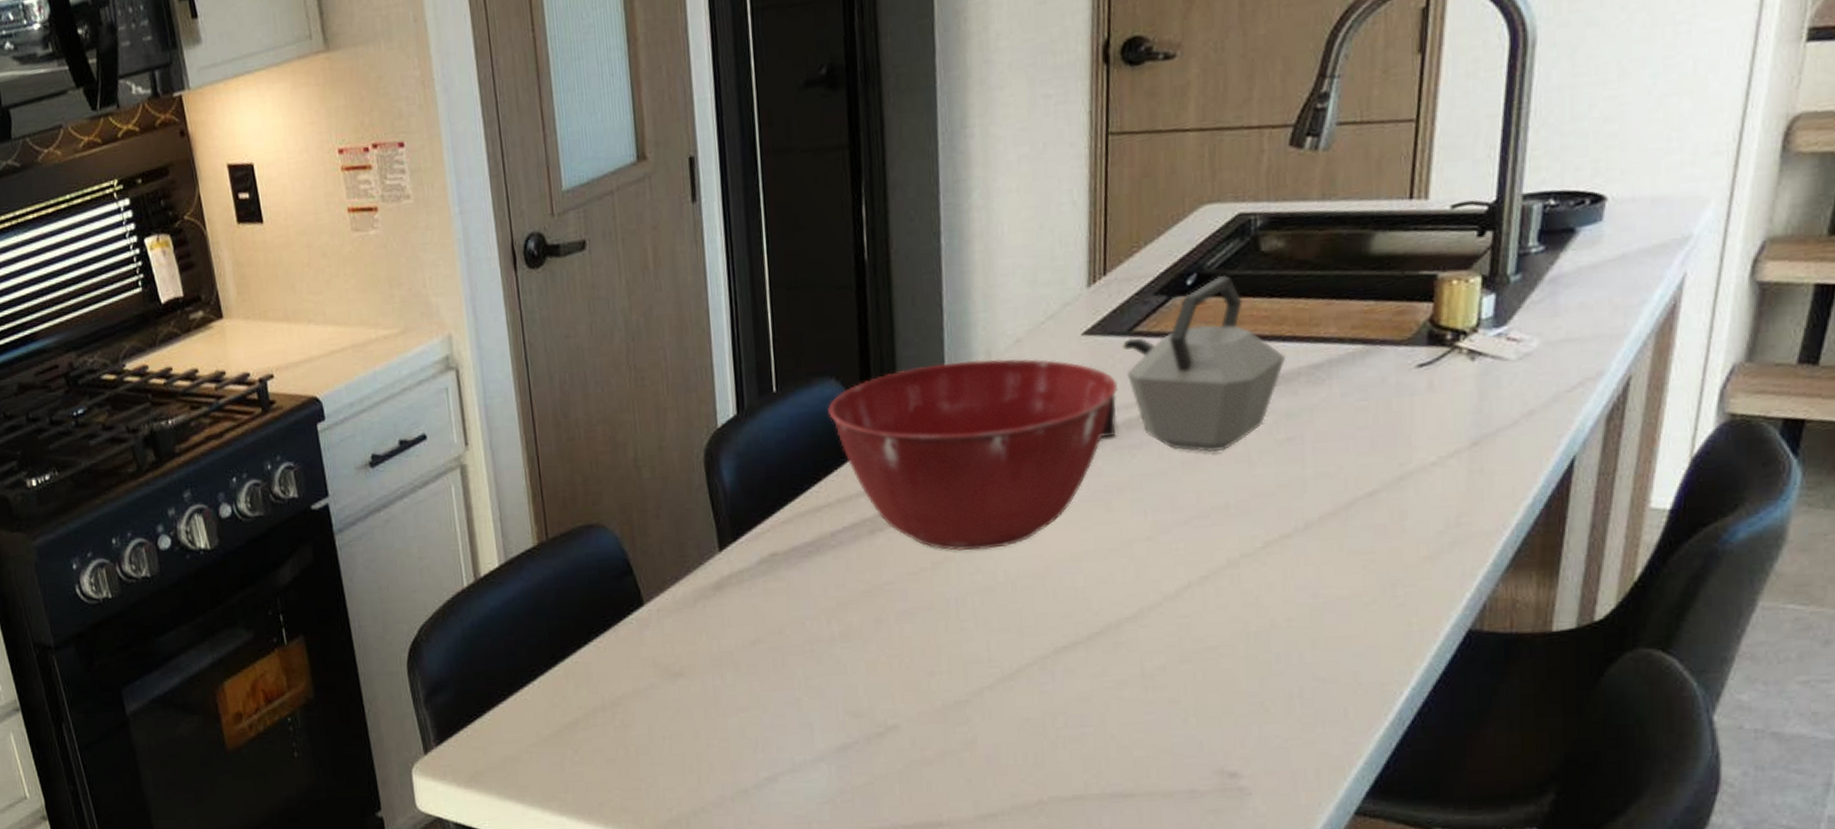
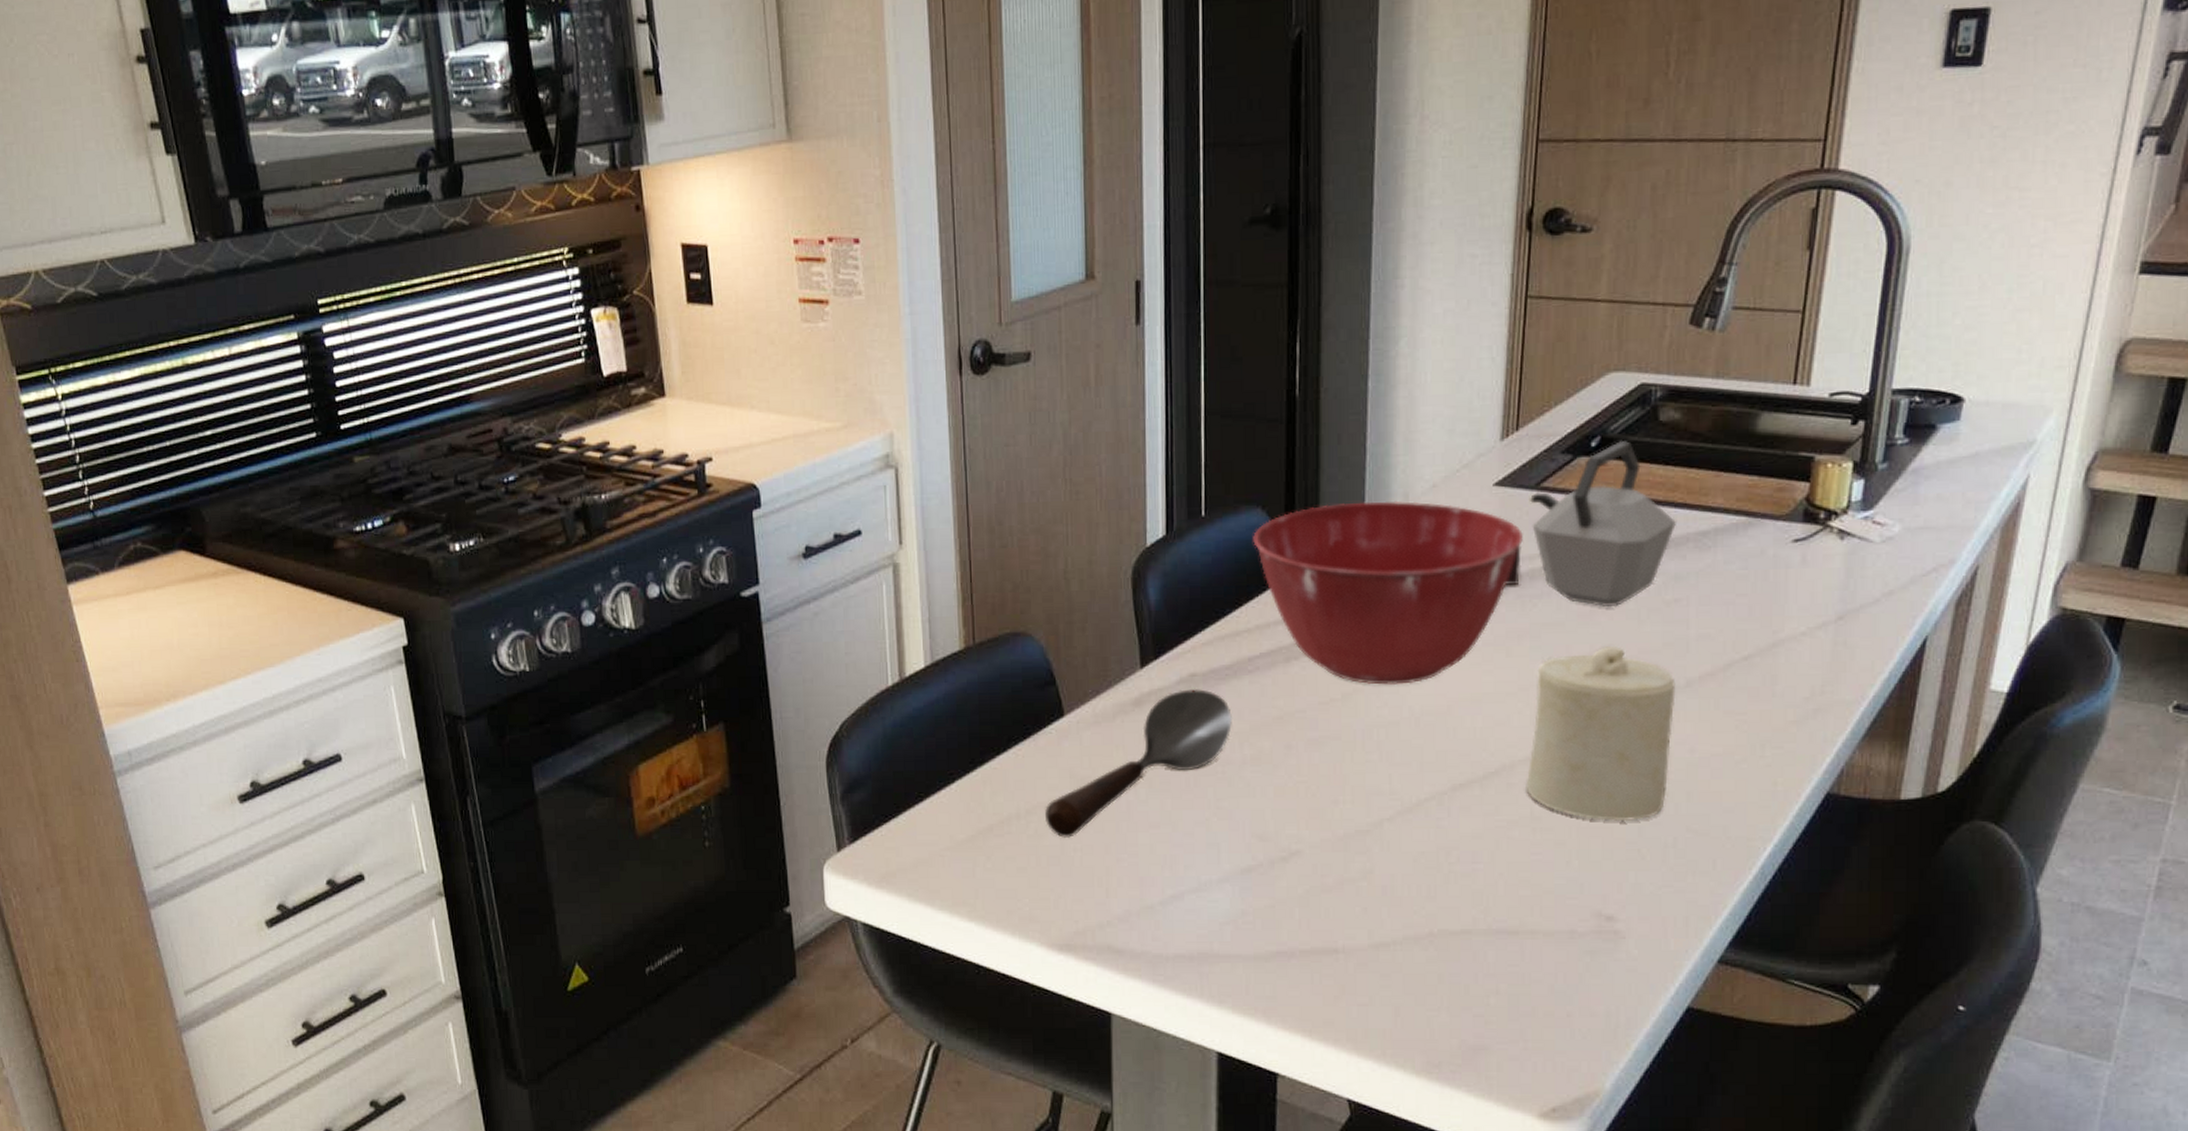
spoon: none [630,567,819,727] -> present [1045,688,1233,838]
candle: none [1134,491,1294,675] -> present [1526,645,1676,821]

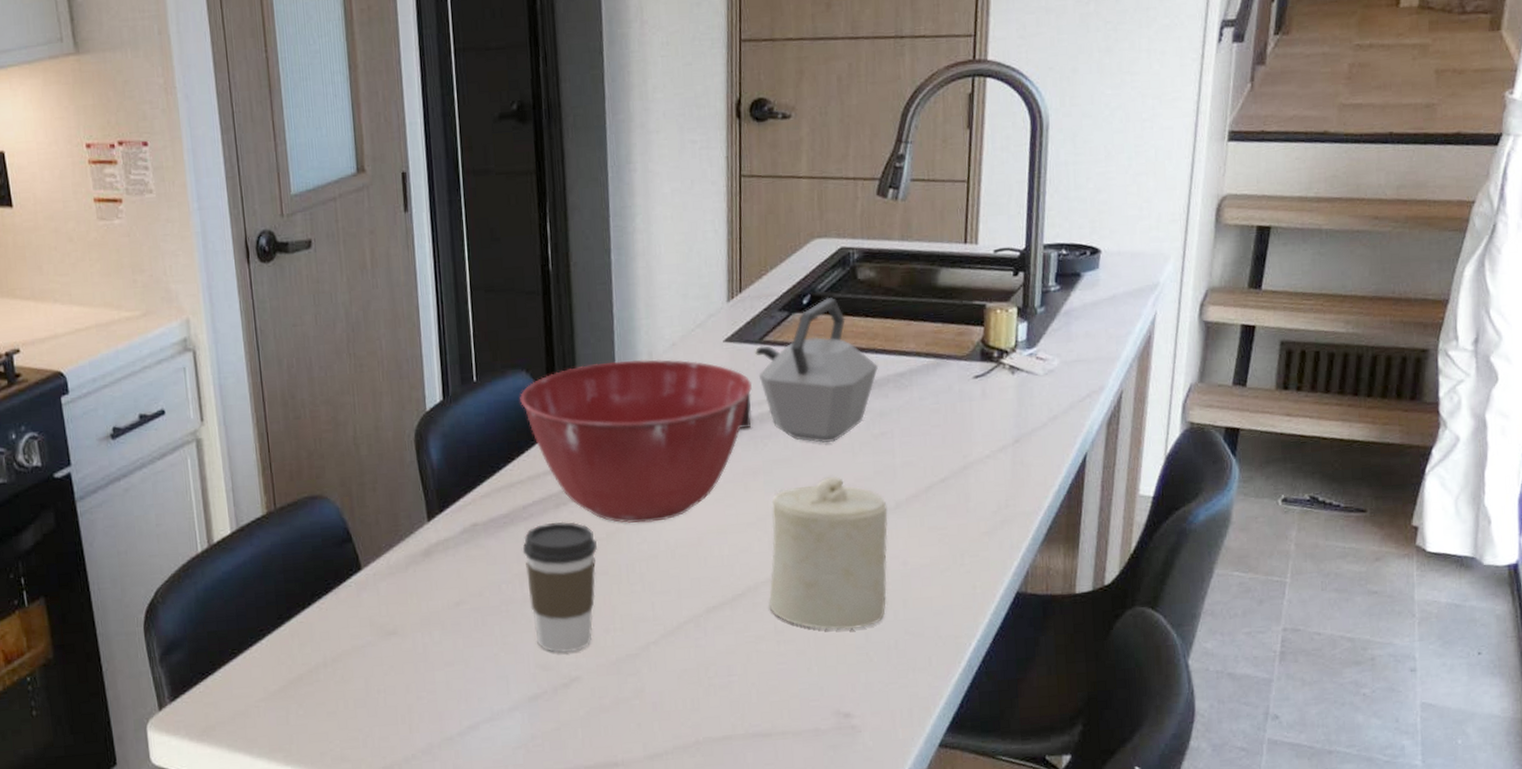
spoon: present [1045,688,1233,838] -> none [349,536,513,682]
coffee cup: none [1245,677,1330,822] -> present [522,521,597,653]

